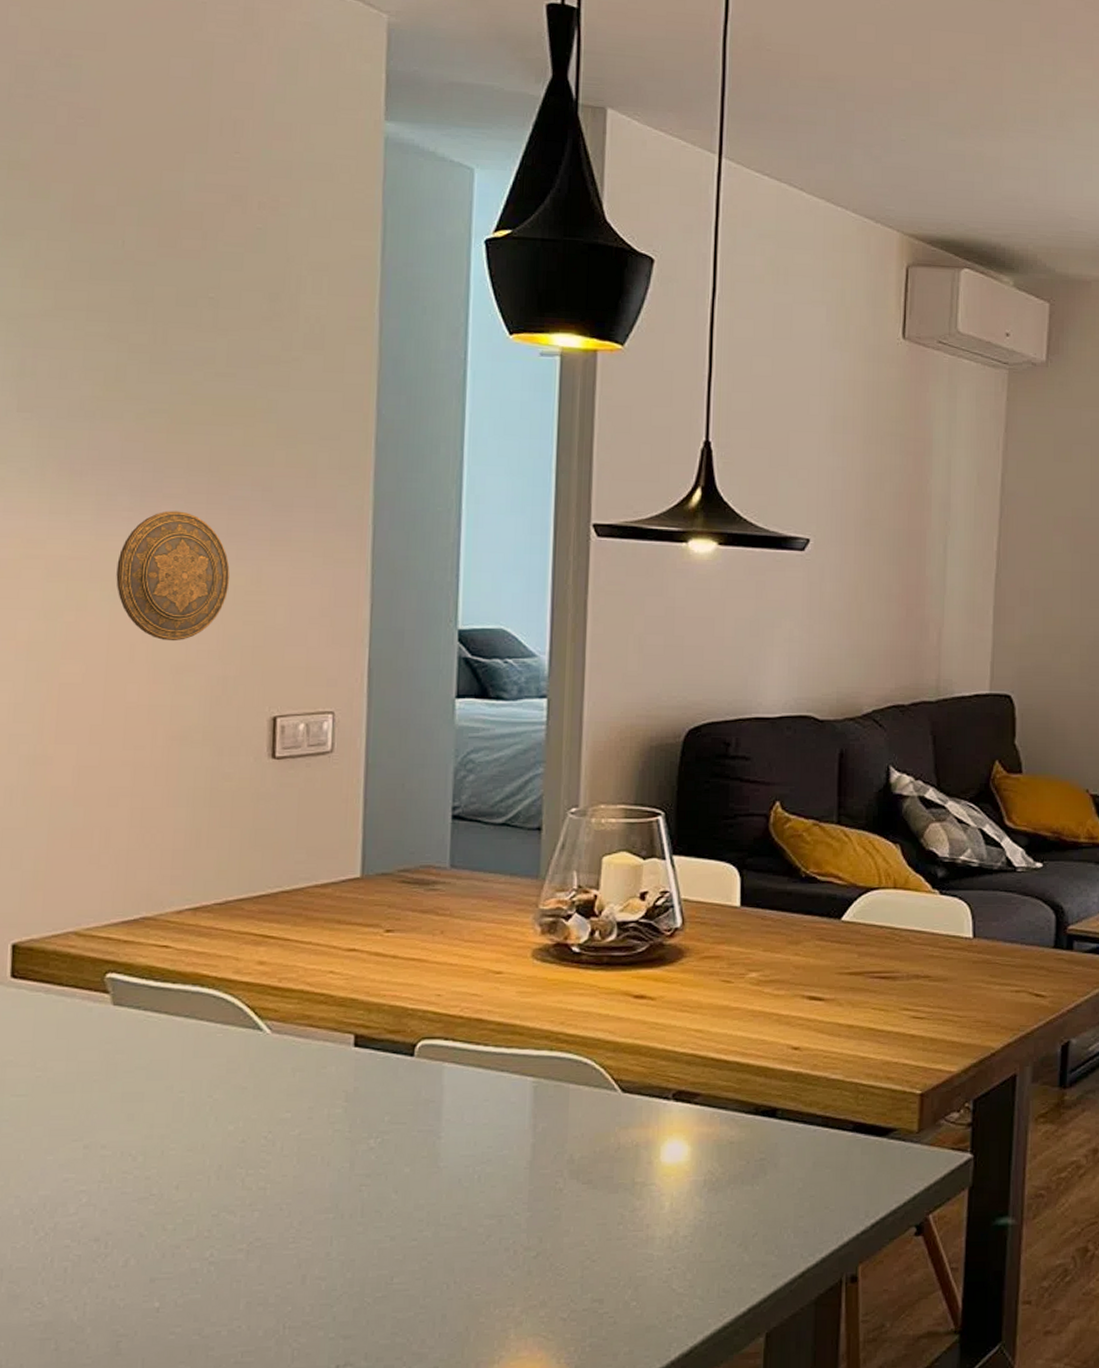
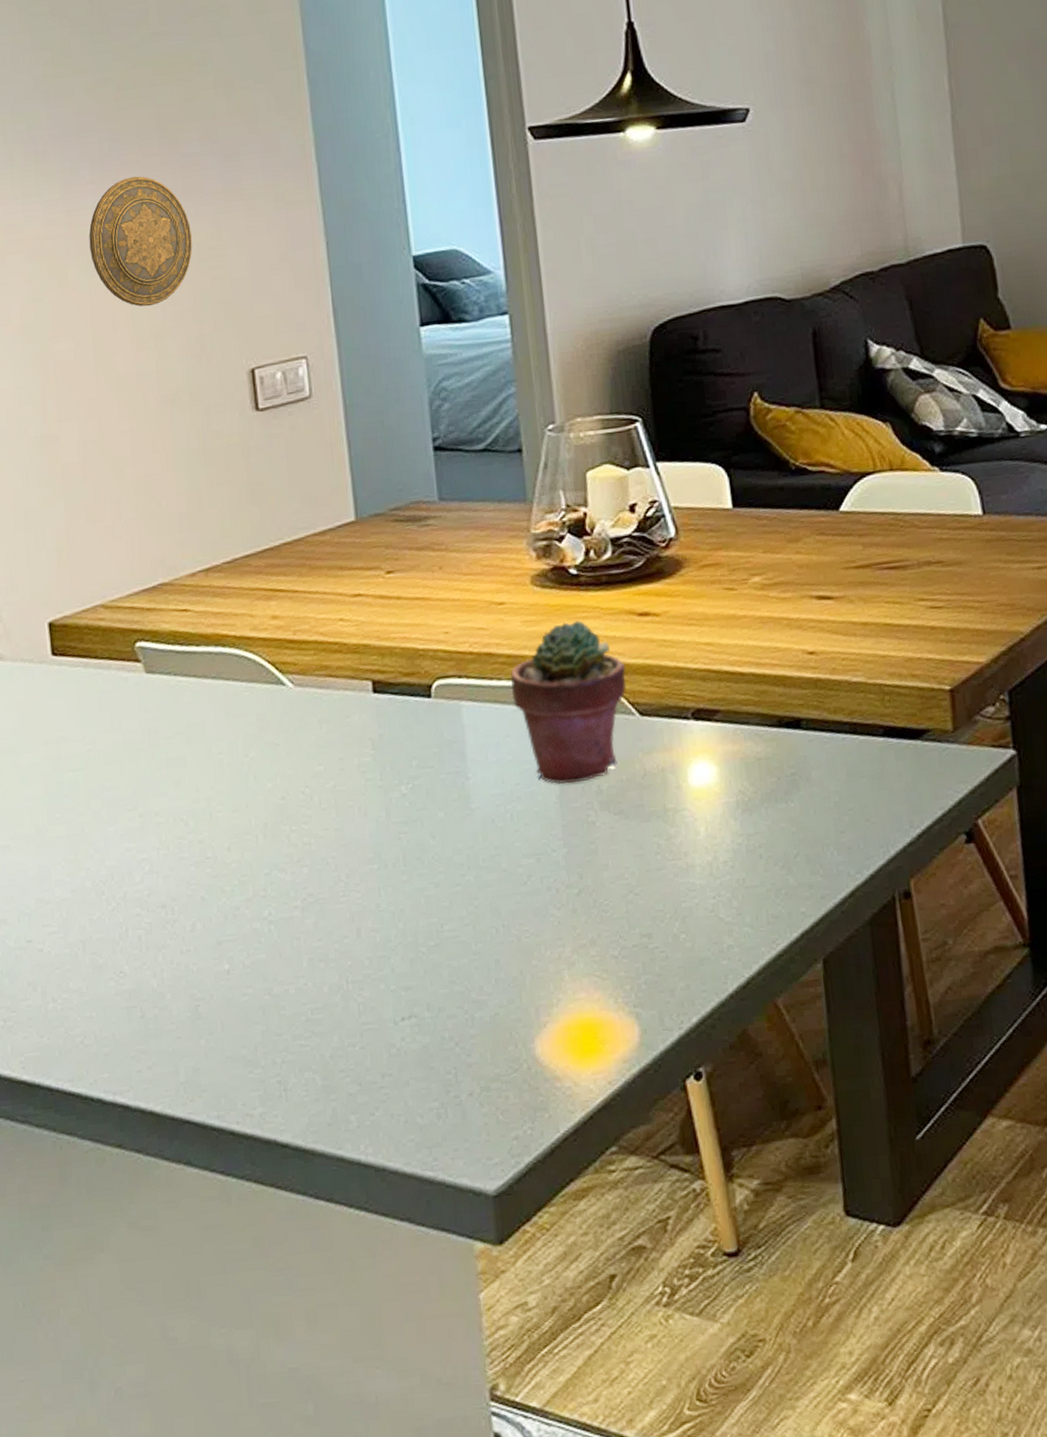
potted succulent: none [497,996,615,1151] -> present [511,620,627,784]

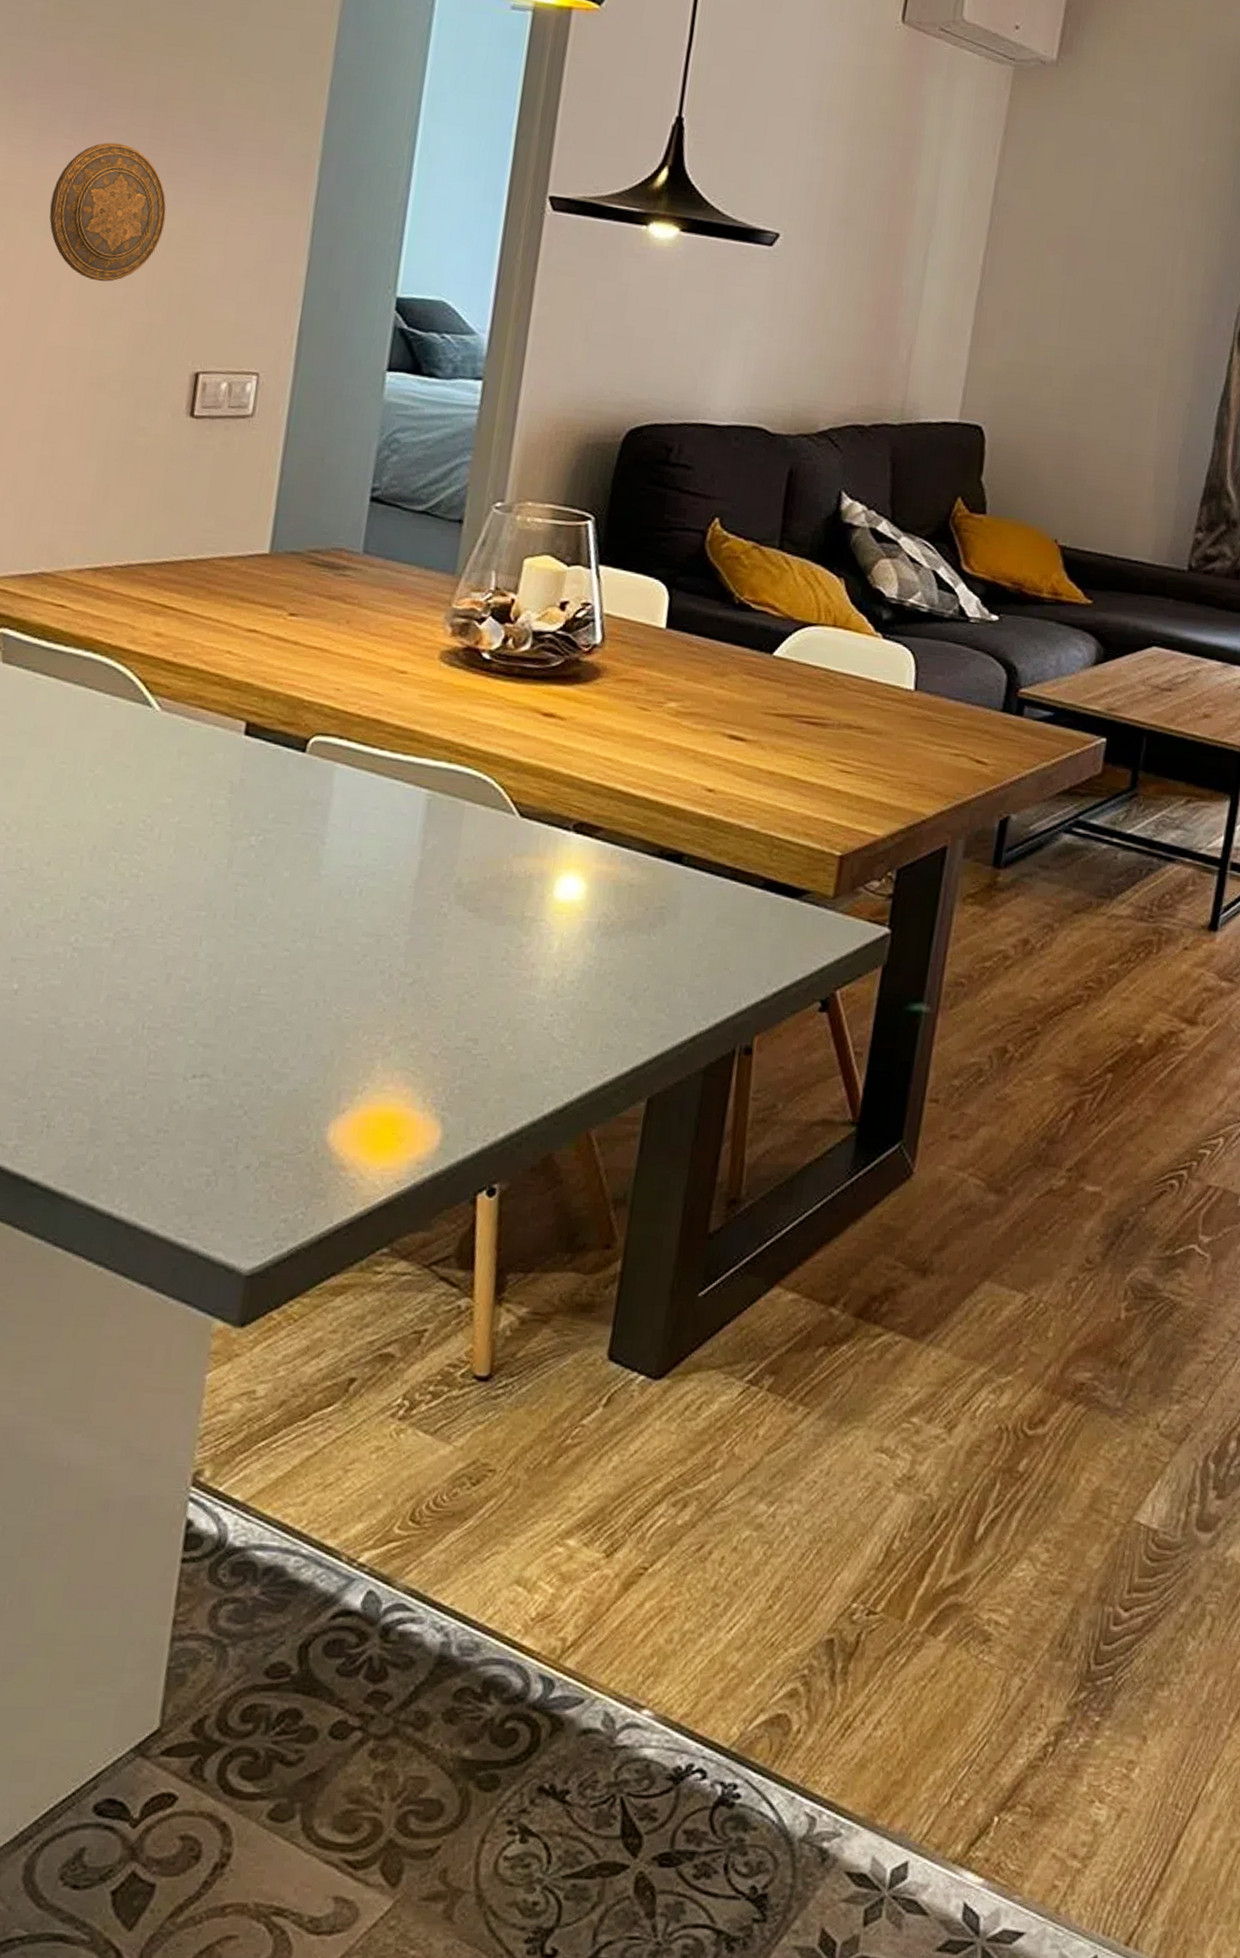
potted succulent: present [511,620,627,784] -> none [391,705,517,871]

